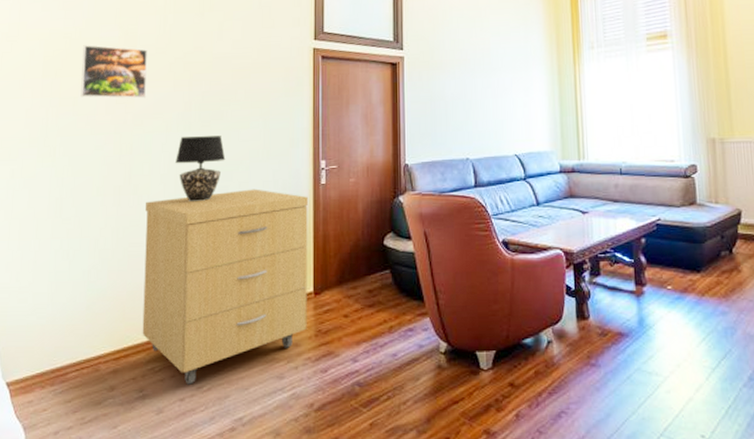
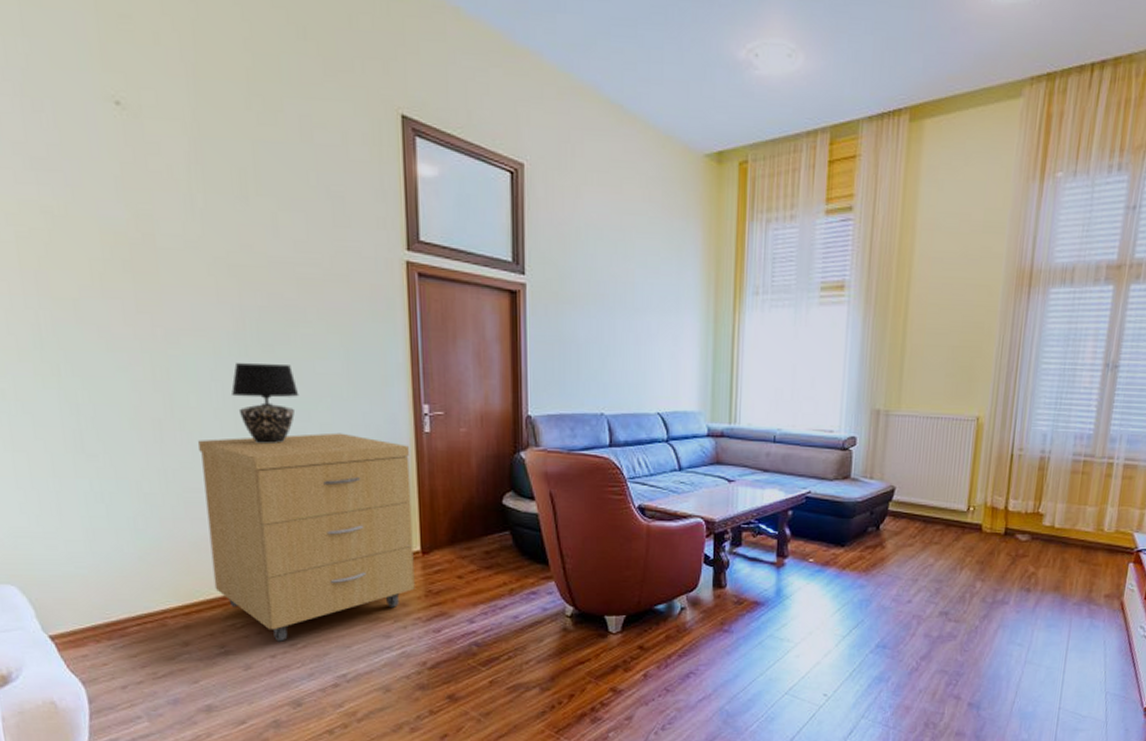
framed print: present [80,45,148,99] -> none [74,226,180,309]

